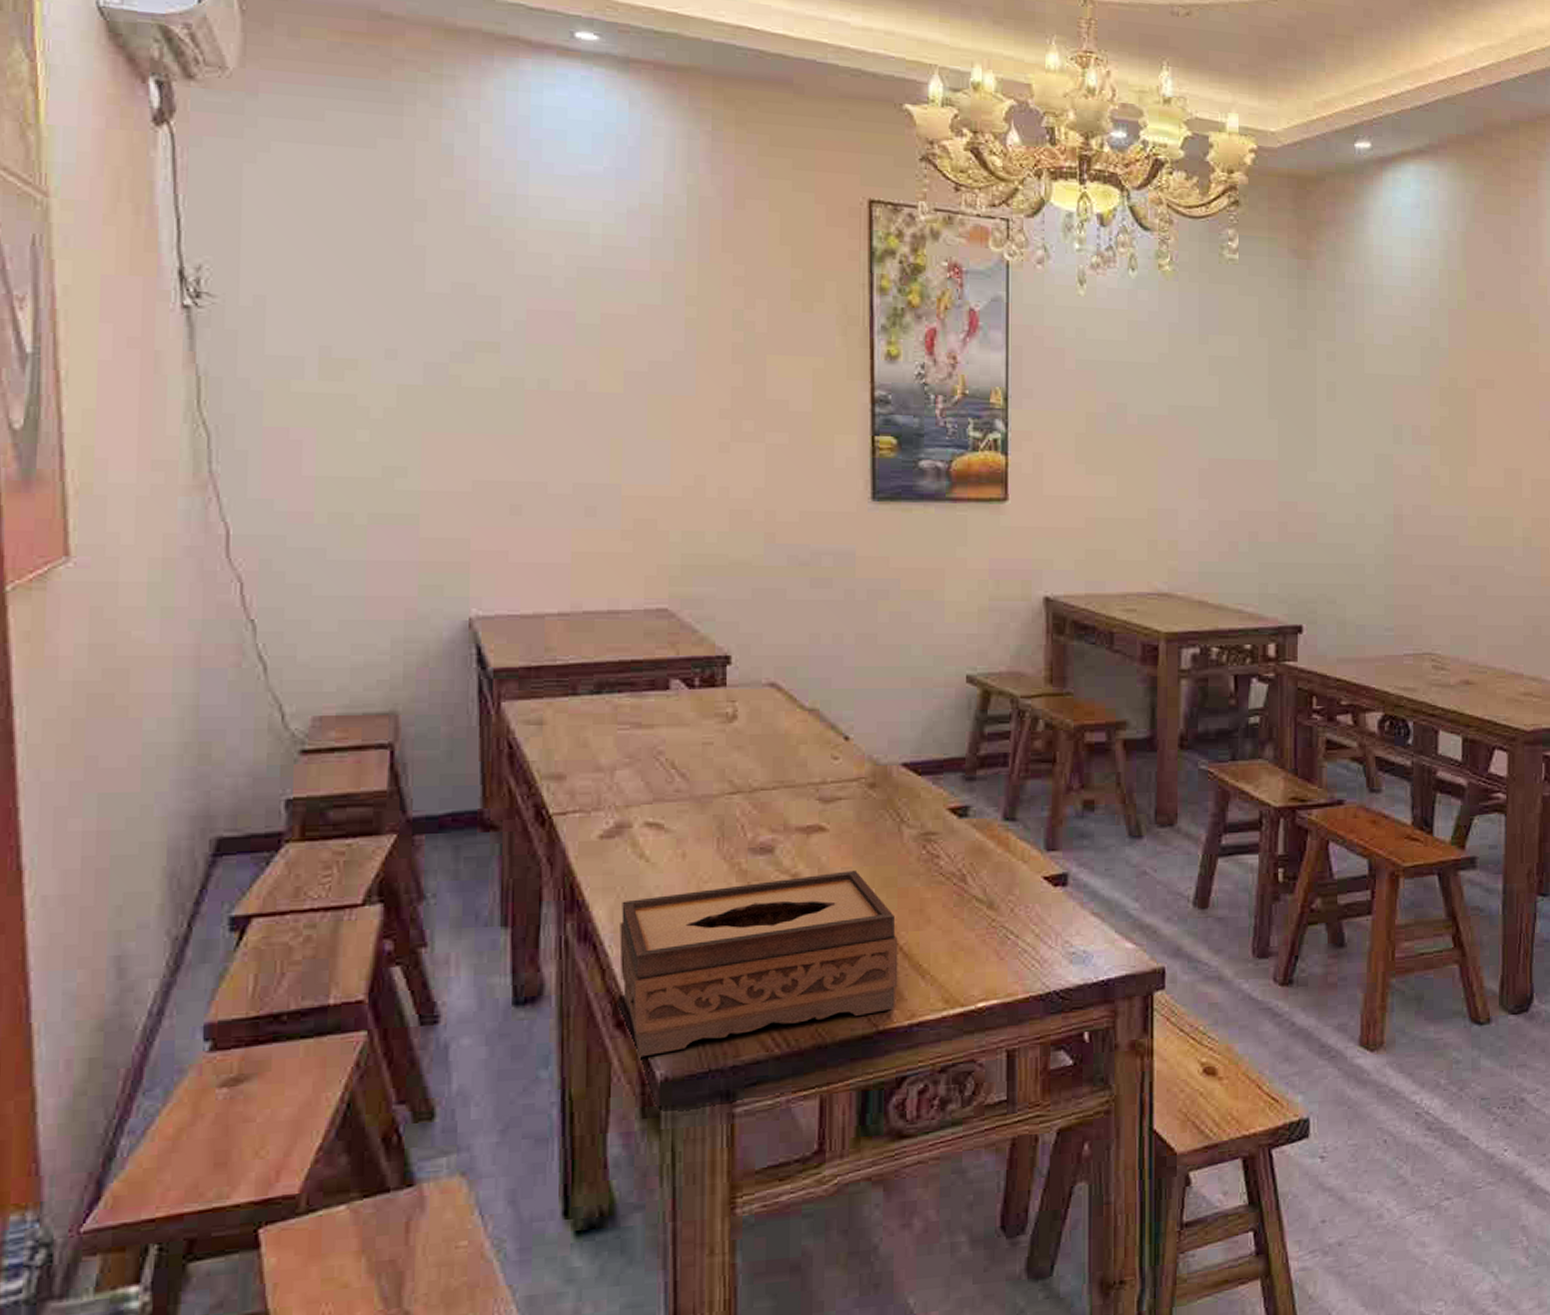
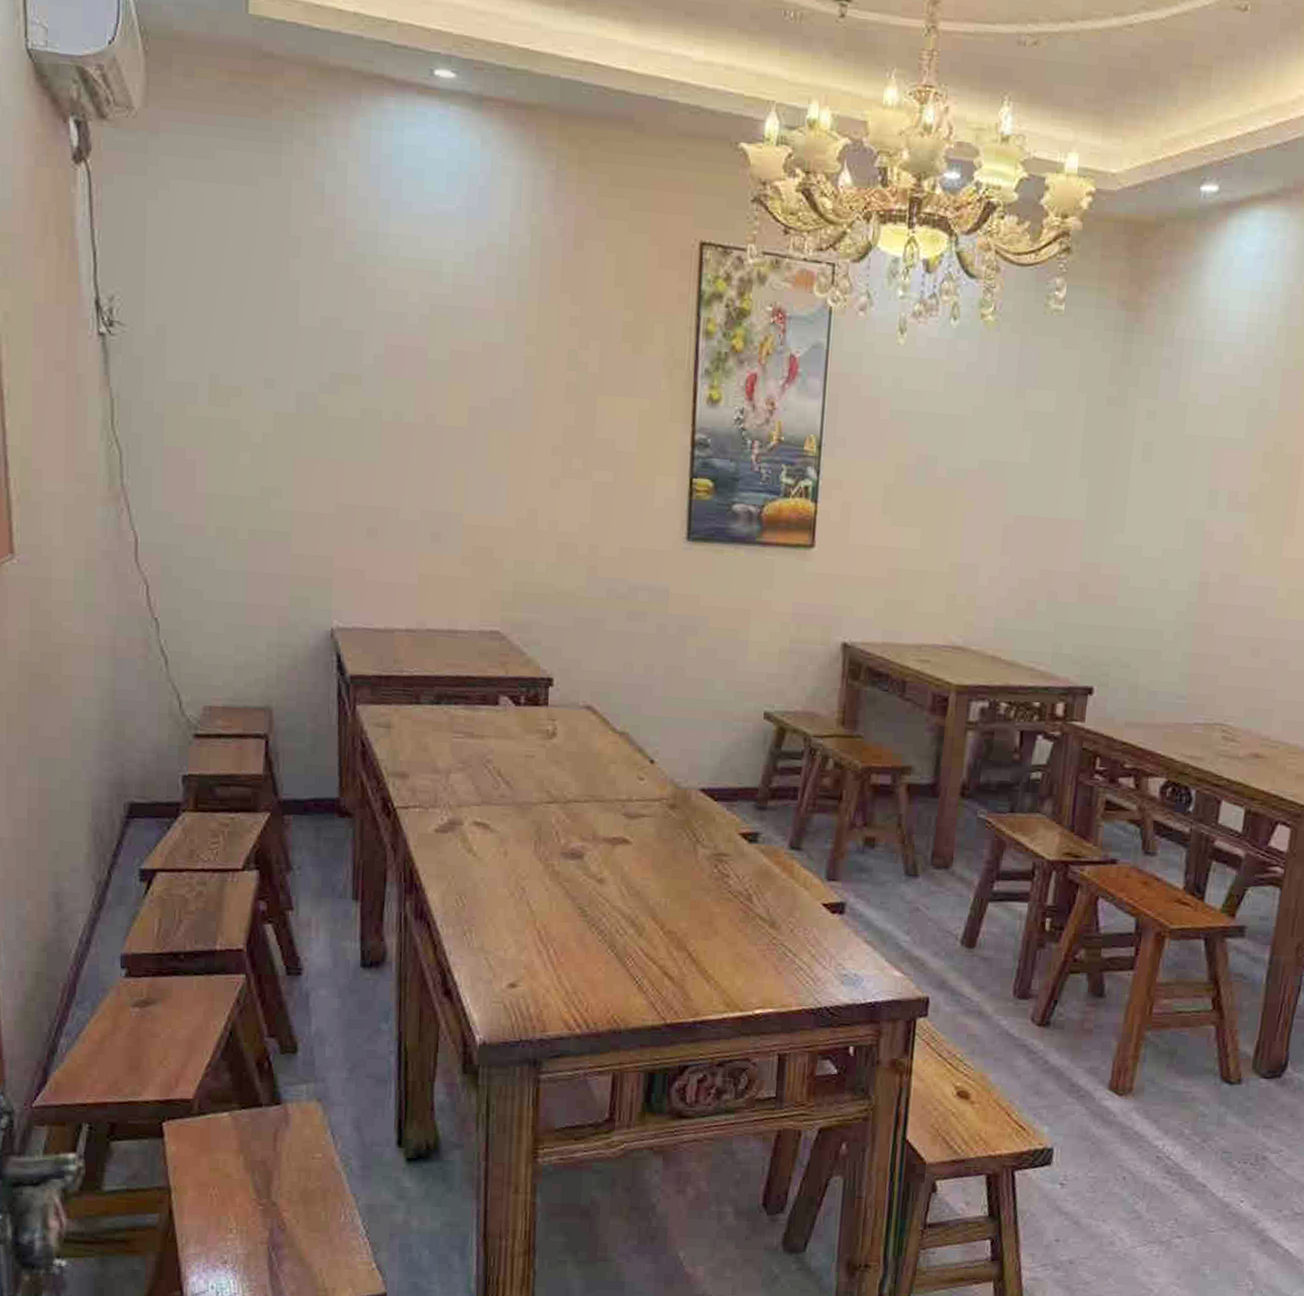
tissue box: present [619,869,898,1058] -> none [449,880,688,1023]

